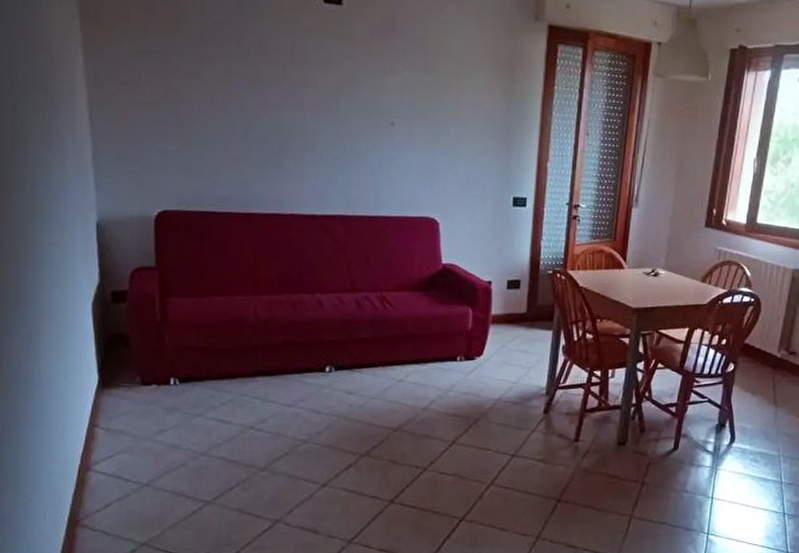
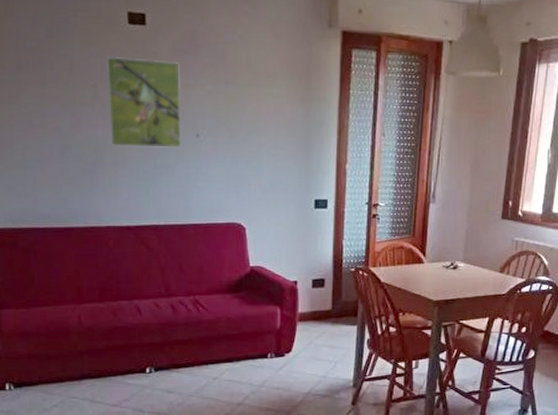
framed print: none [297,35,377,137] -> present [105,56,181,149]

